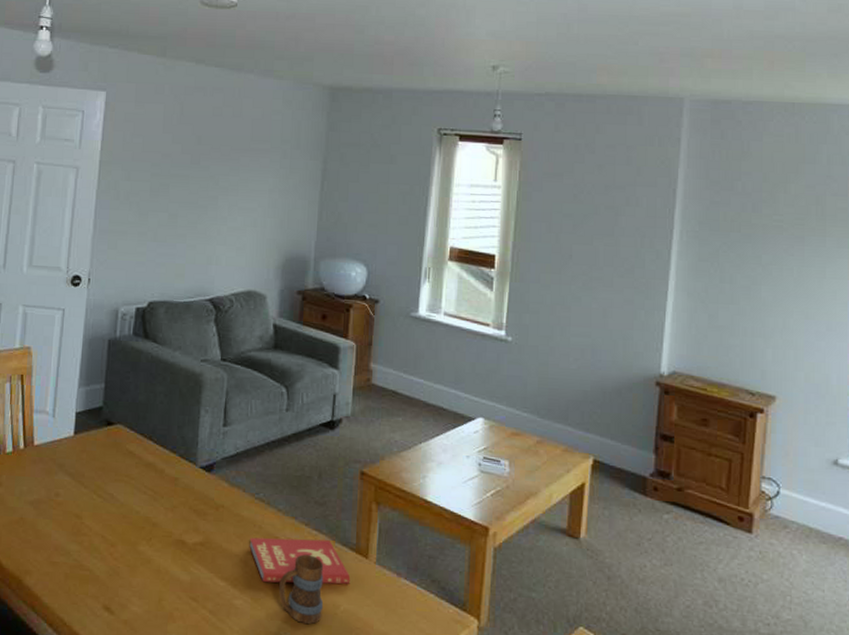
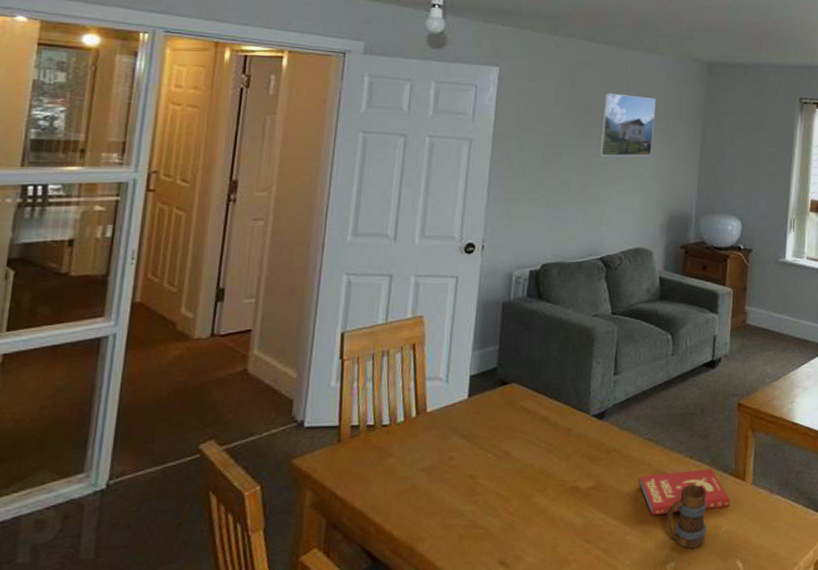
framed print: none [208,120,272,191] -> present [598,93,657,157]

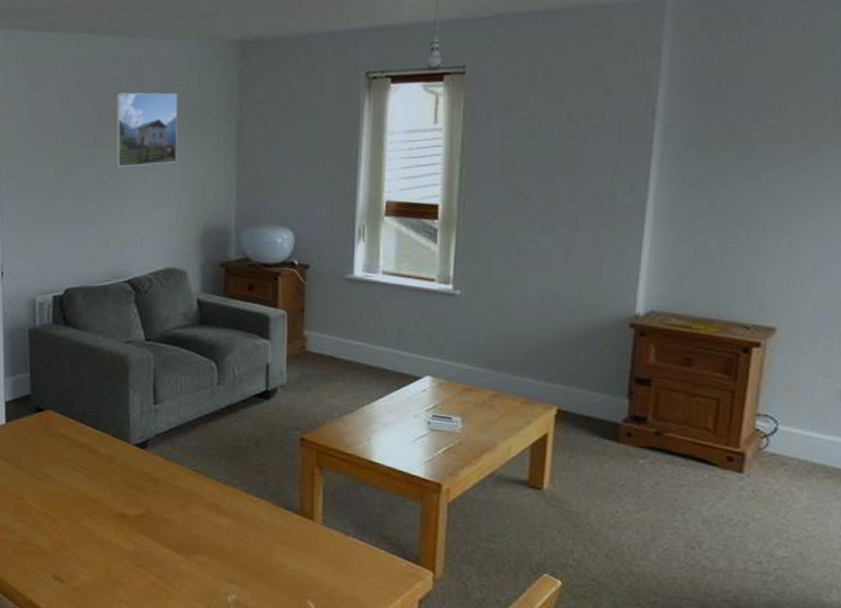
book: present [639,469,731,516] -> none [190,505,297,548]
mug: present [667,484,707,549] -> none [224,520,270,584]

